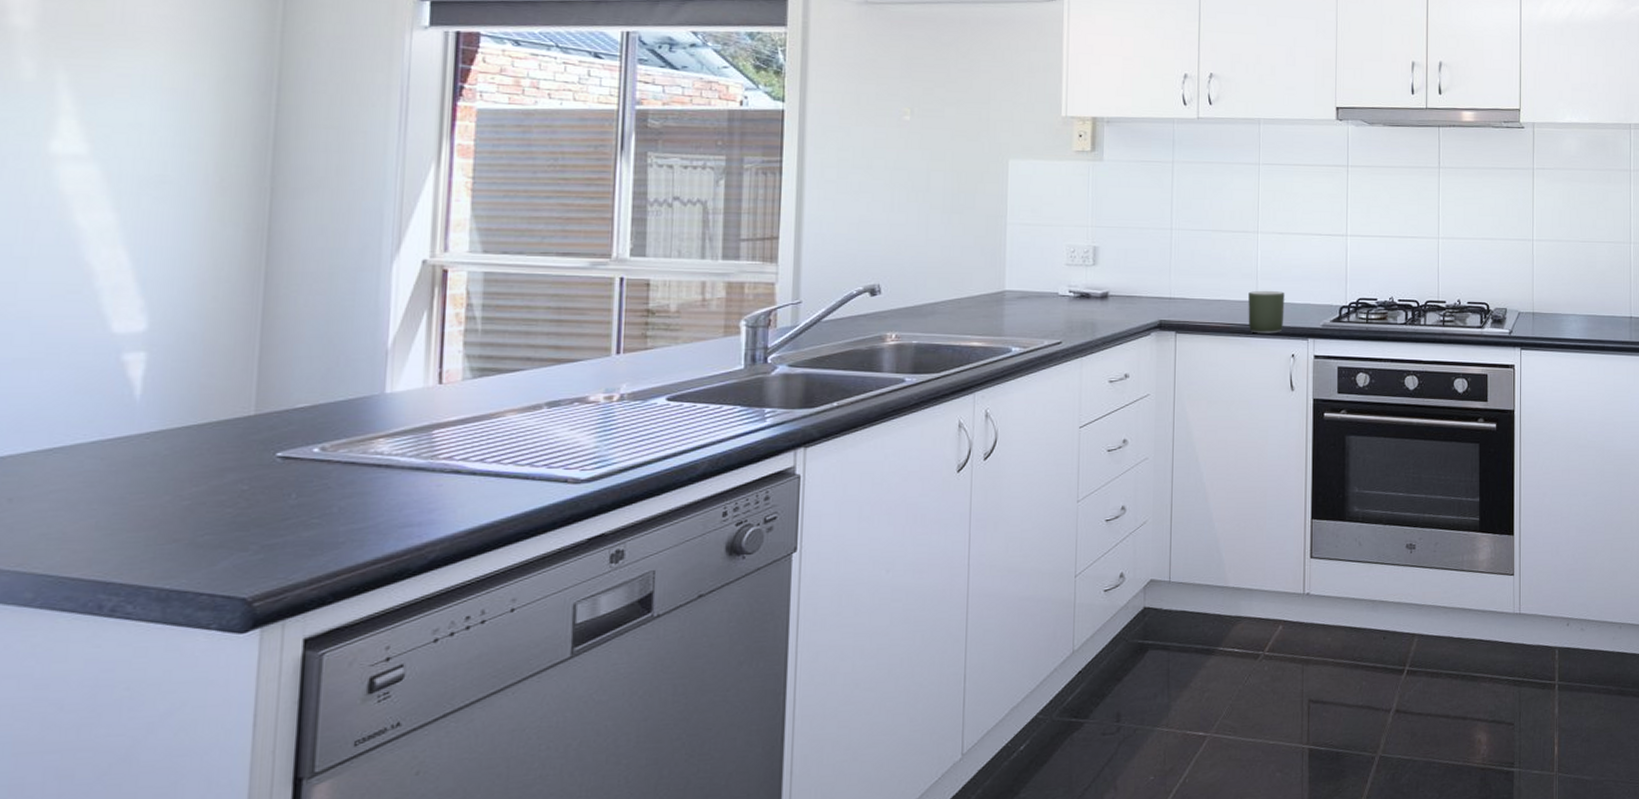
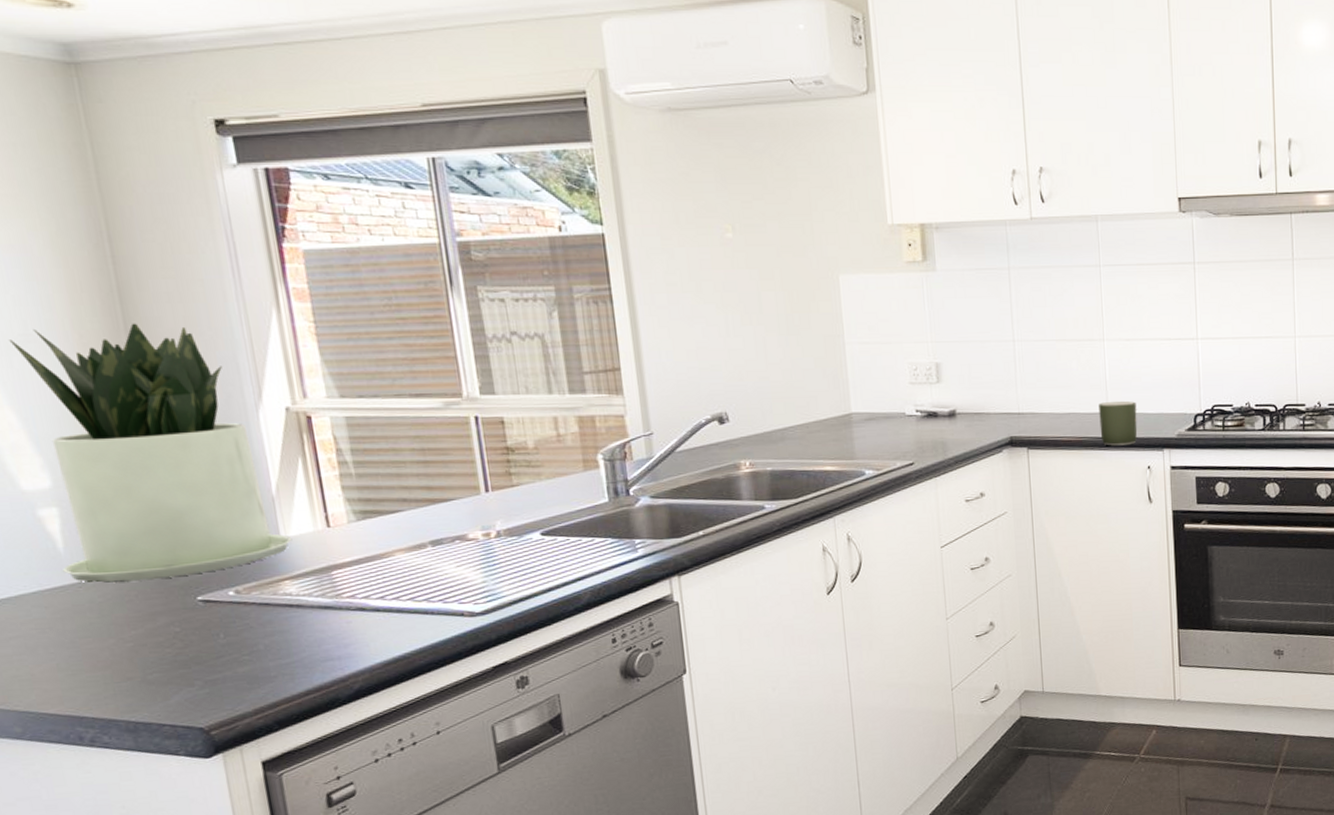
planter: none [133,169,398,434] -> present [8,323,292,583]

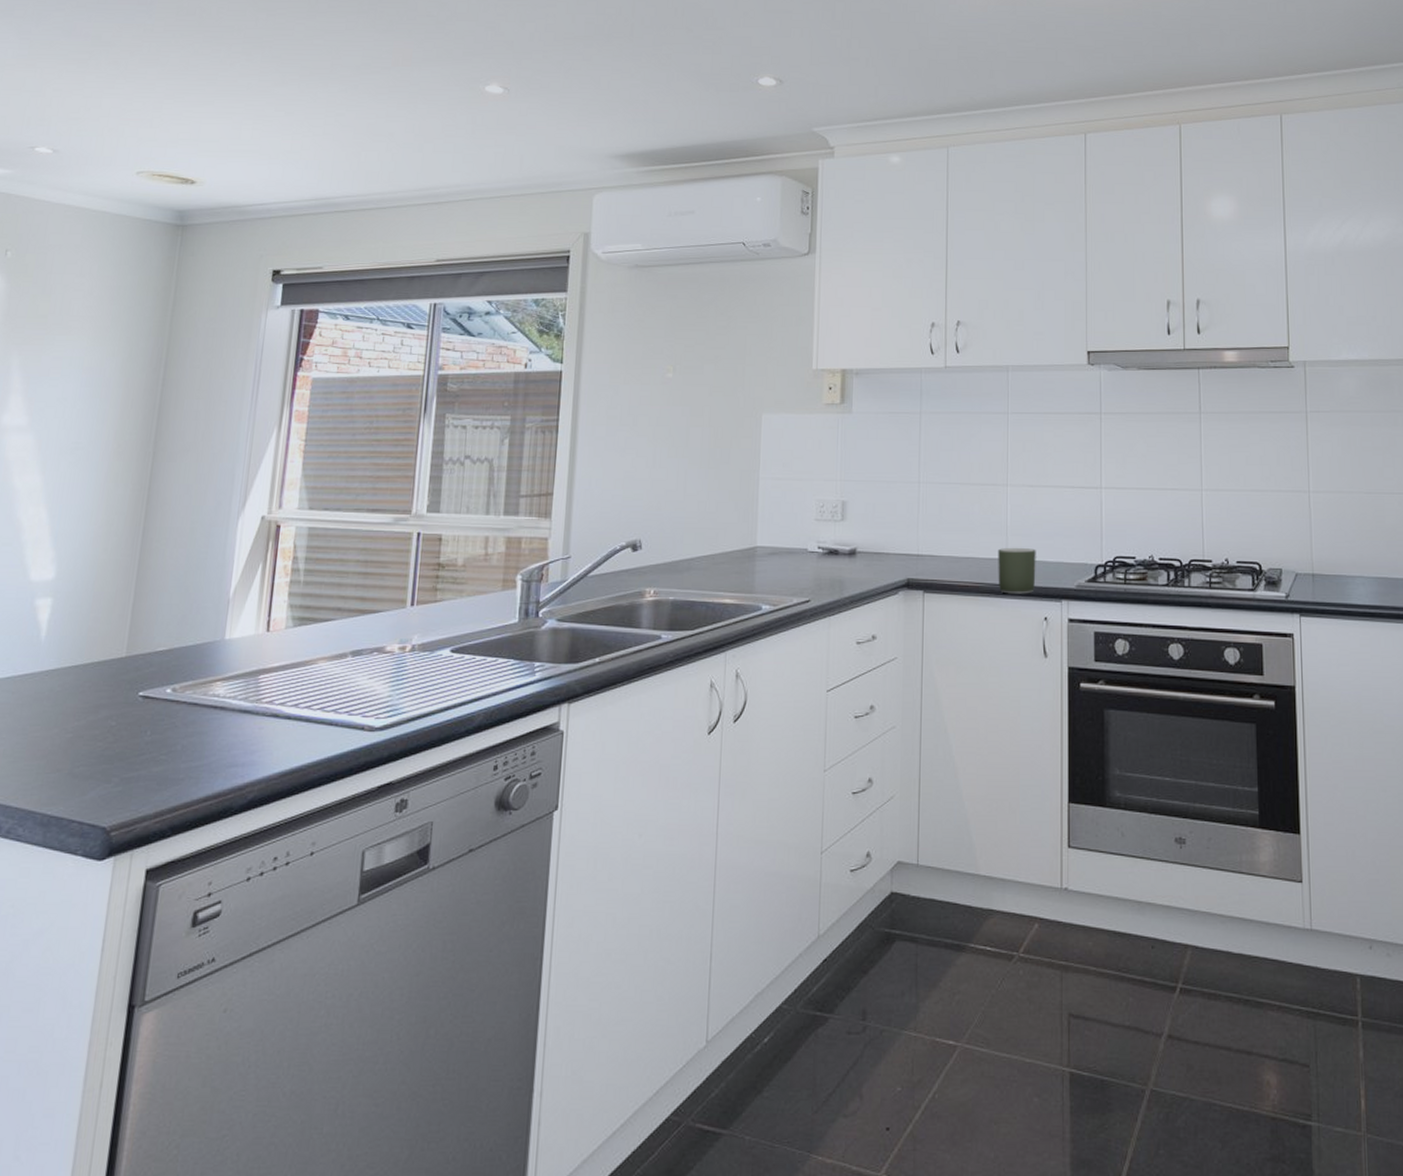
planter: present [8,323,292,583] -> none [38,436,234,673]

